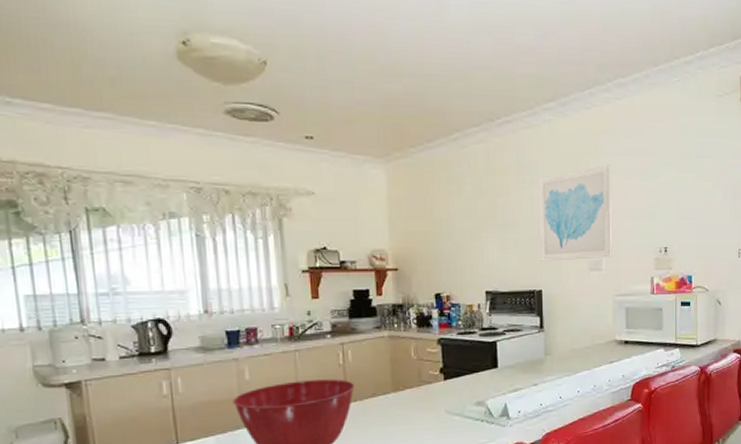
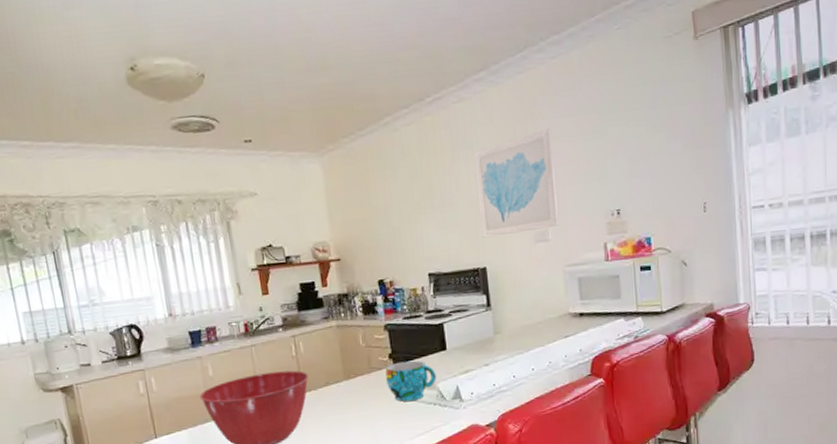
cup: none [435,376,486,417] -> present [385,360,436,402]

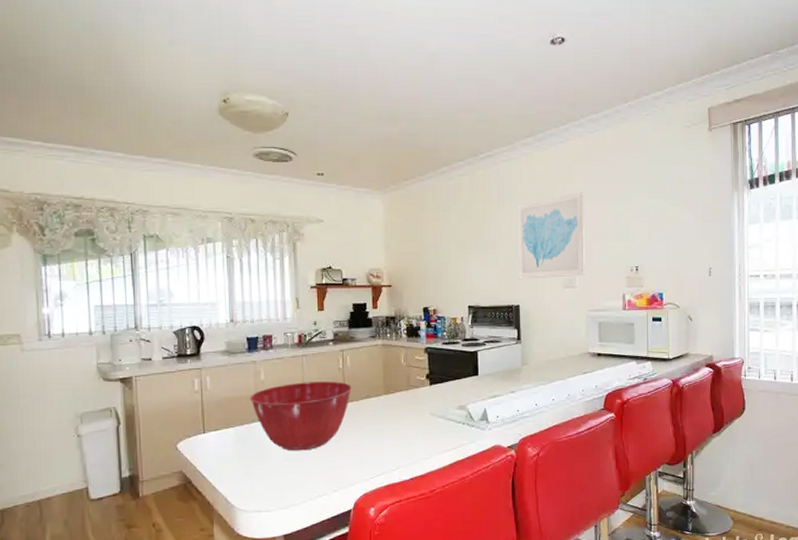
cup: present [385,360,436,402] -> none [422,382,467,419]

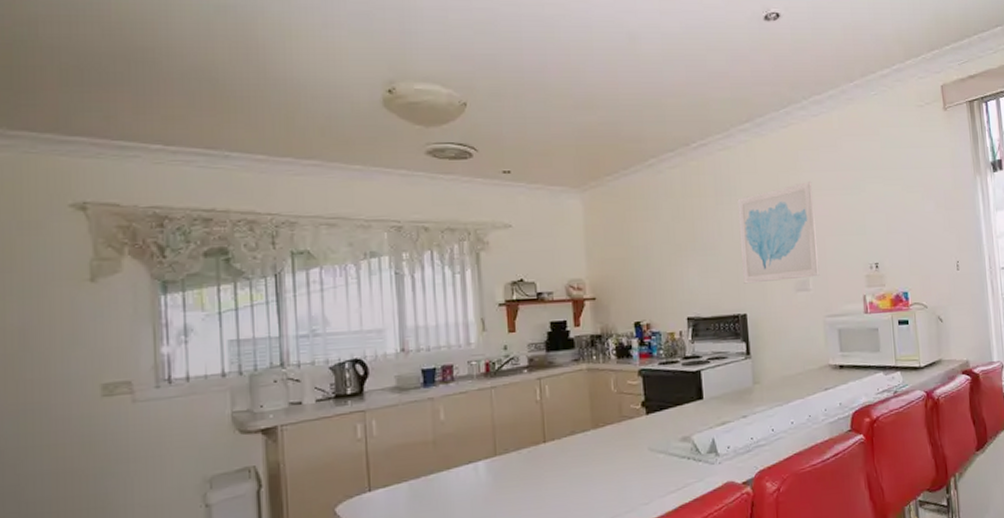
mixing bowl: present [249,381,352,451] -> none [426,416,552,507]

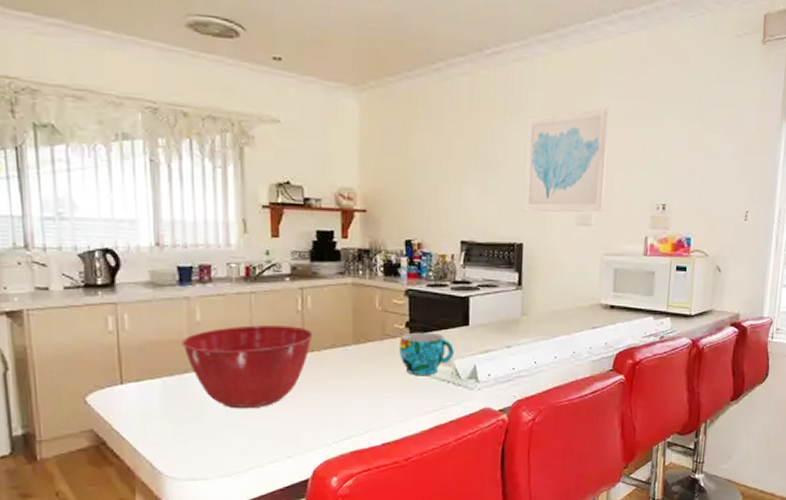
mixing bowl: none [426,416,552,507] -> present [181,325,313,409]
cup: none [637,409,691,455] -> present [399,332,454,375]

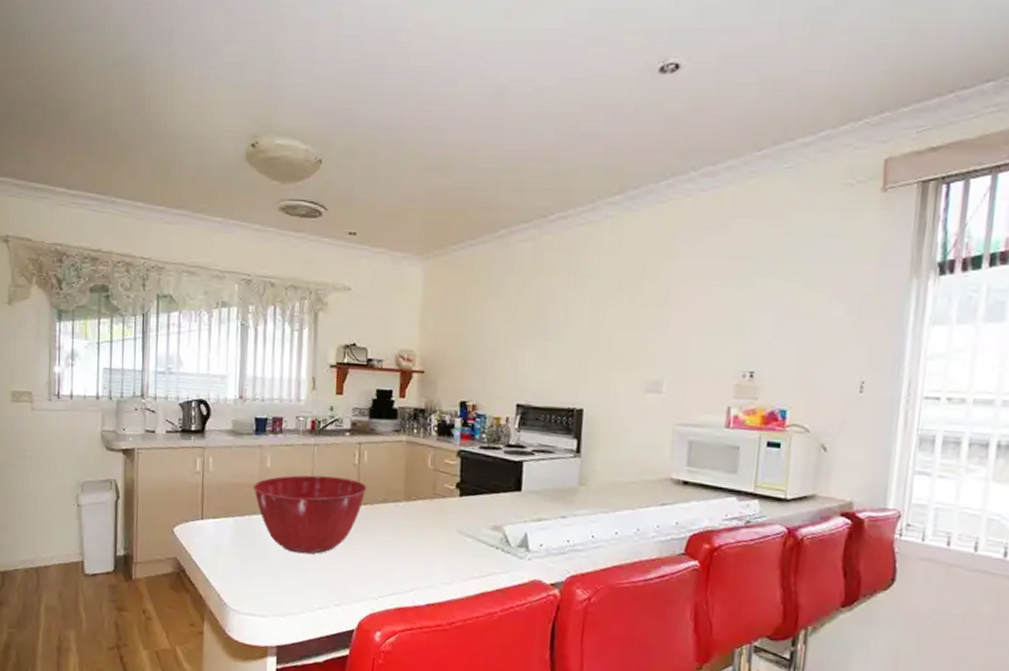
cup: present [399,332,454,375] -> none [448,493,505,539]
wall art: present [524,107,610,213] -> none [585,267,687,379]

